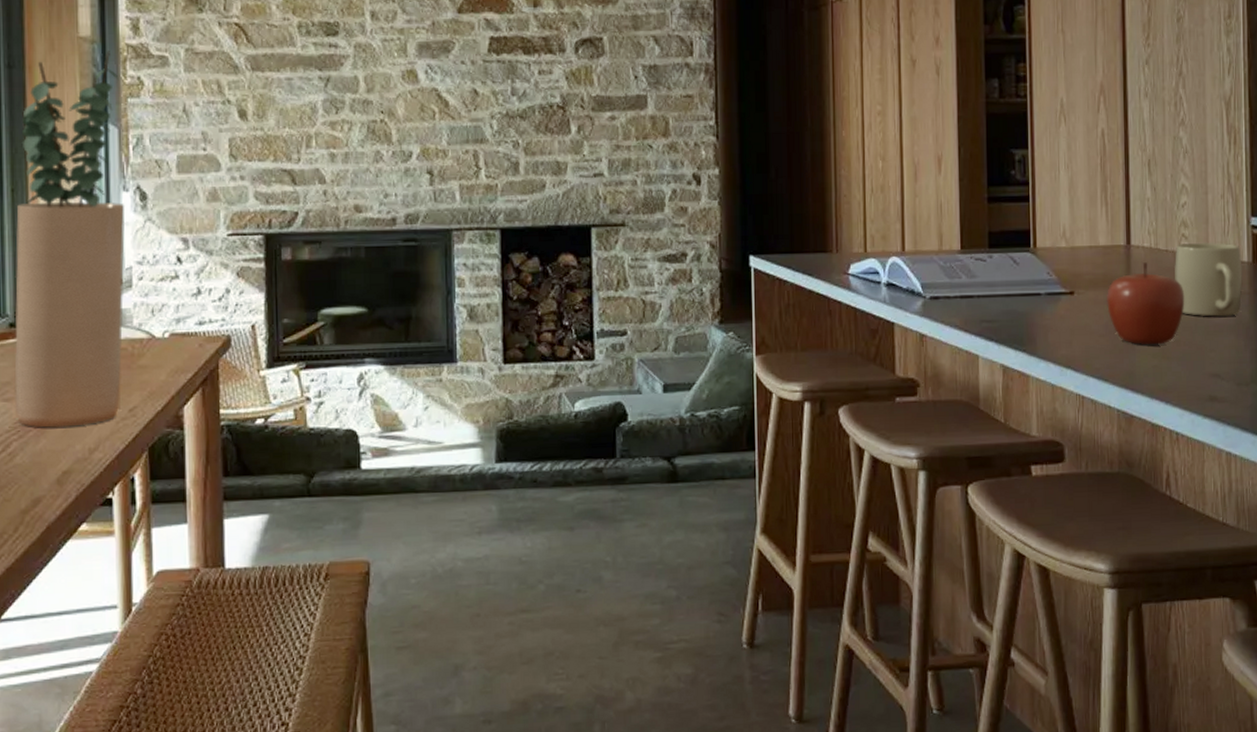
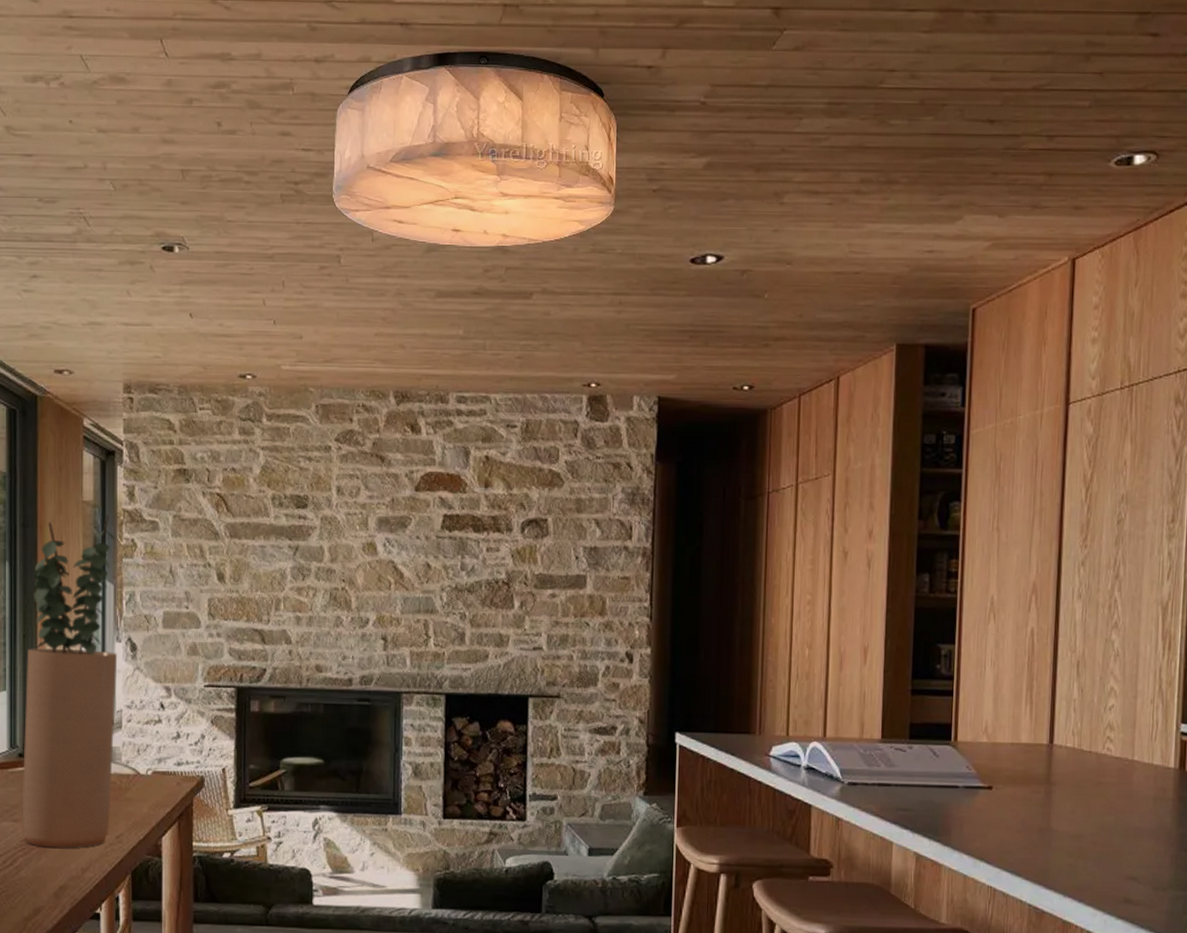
fruit: present [1106,262,1185,346] -> none [1024,762,1106,844]
mug: present [1173,242,1243,317] -> none [1096,746,1168,821]

